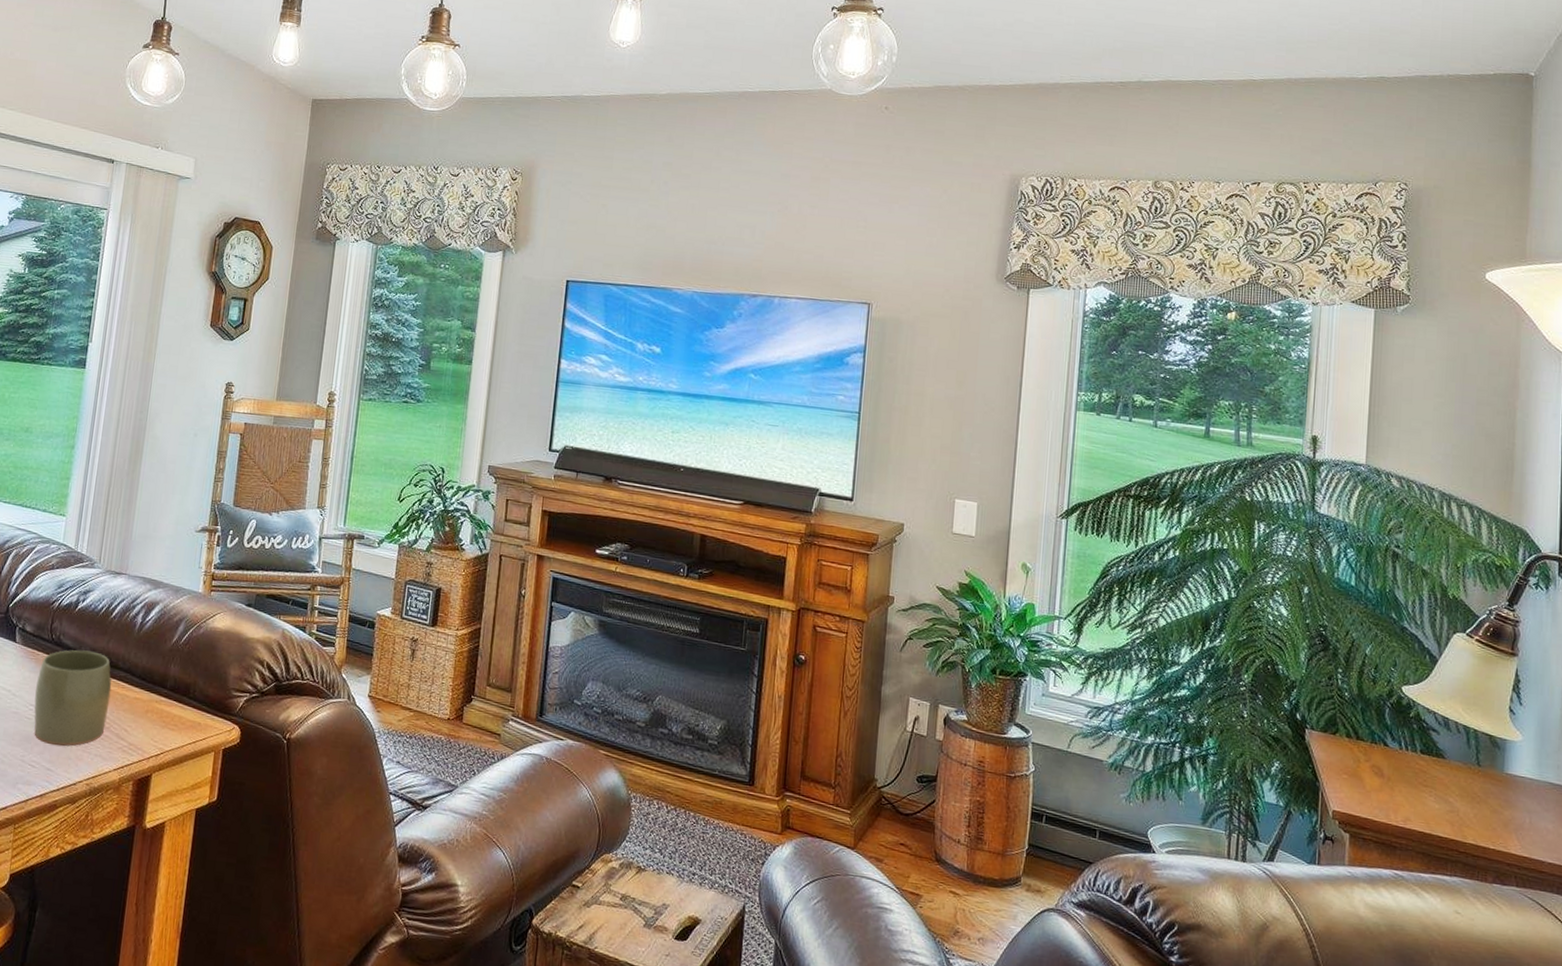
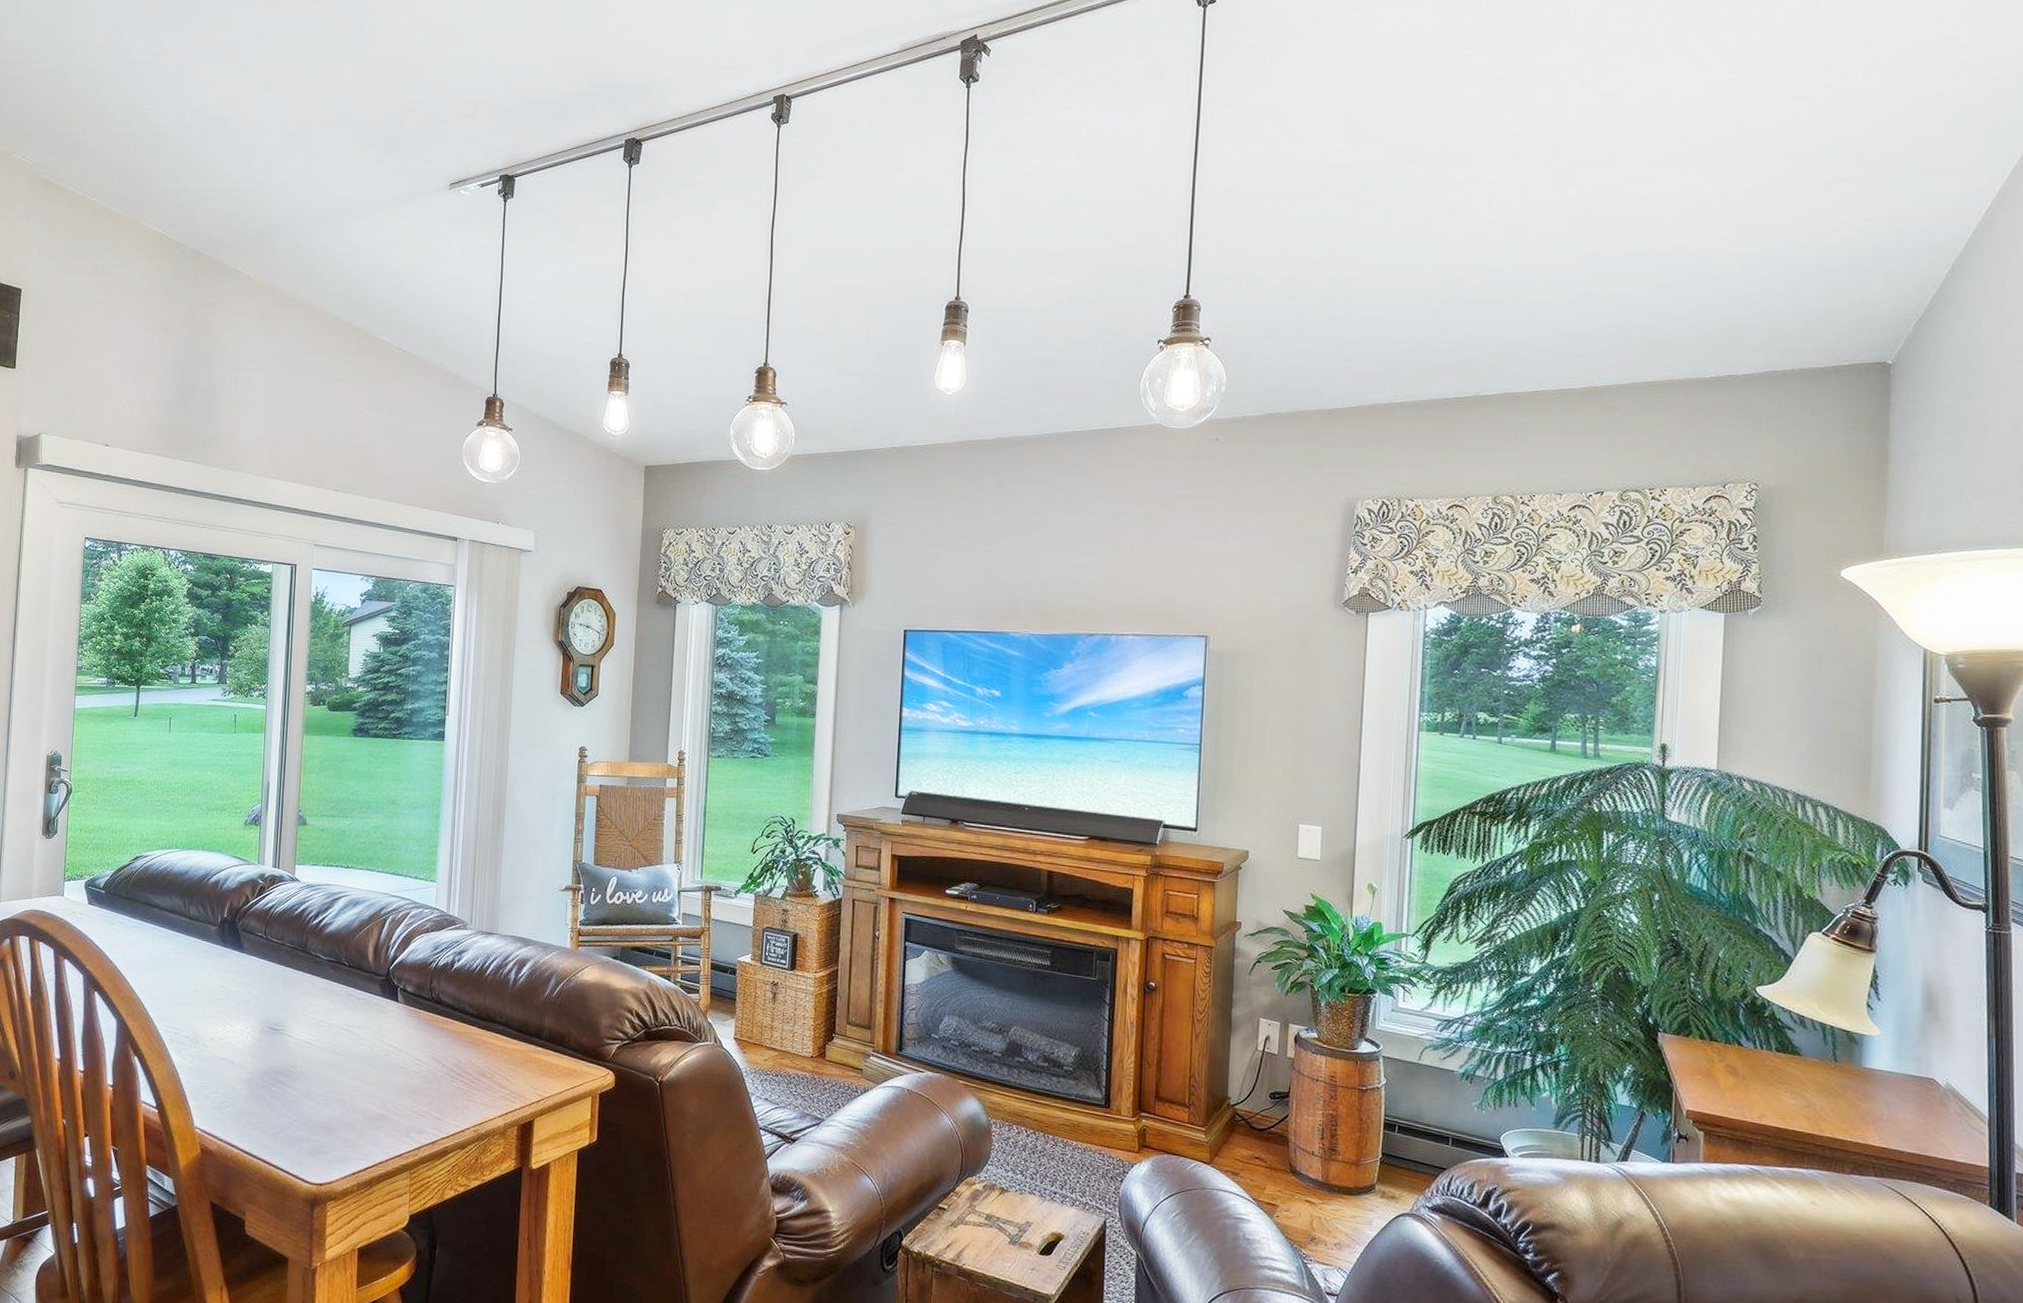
mug: present [34,649,112,747] -> none [419,1006,491,1097]

